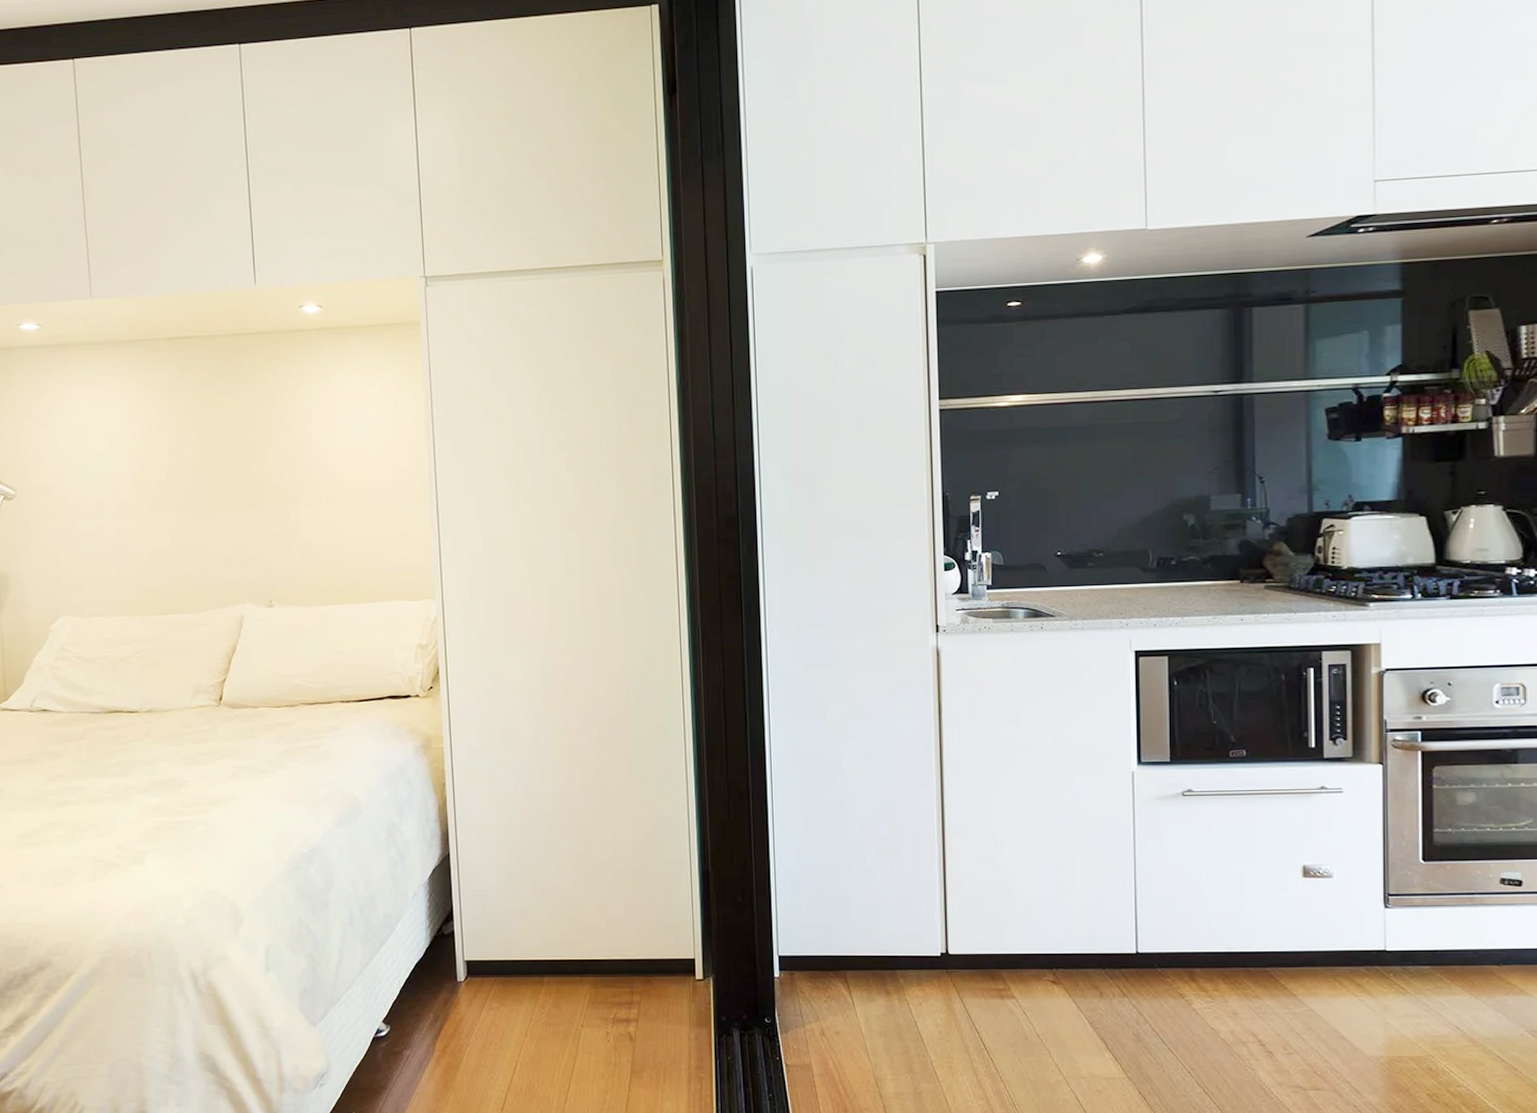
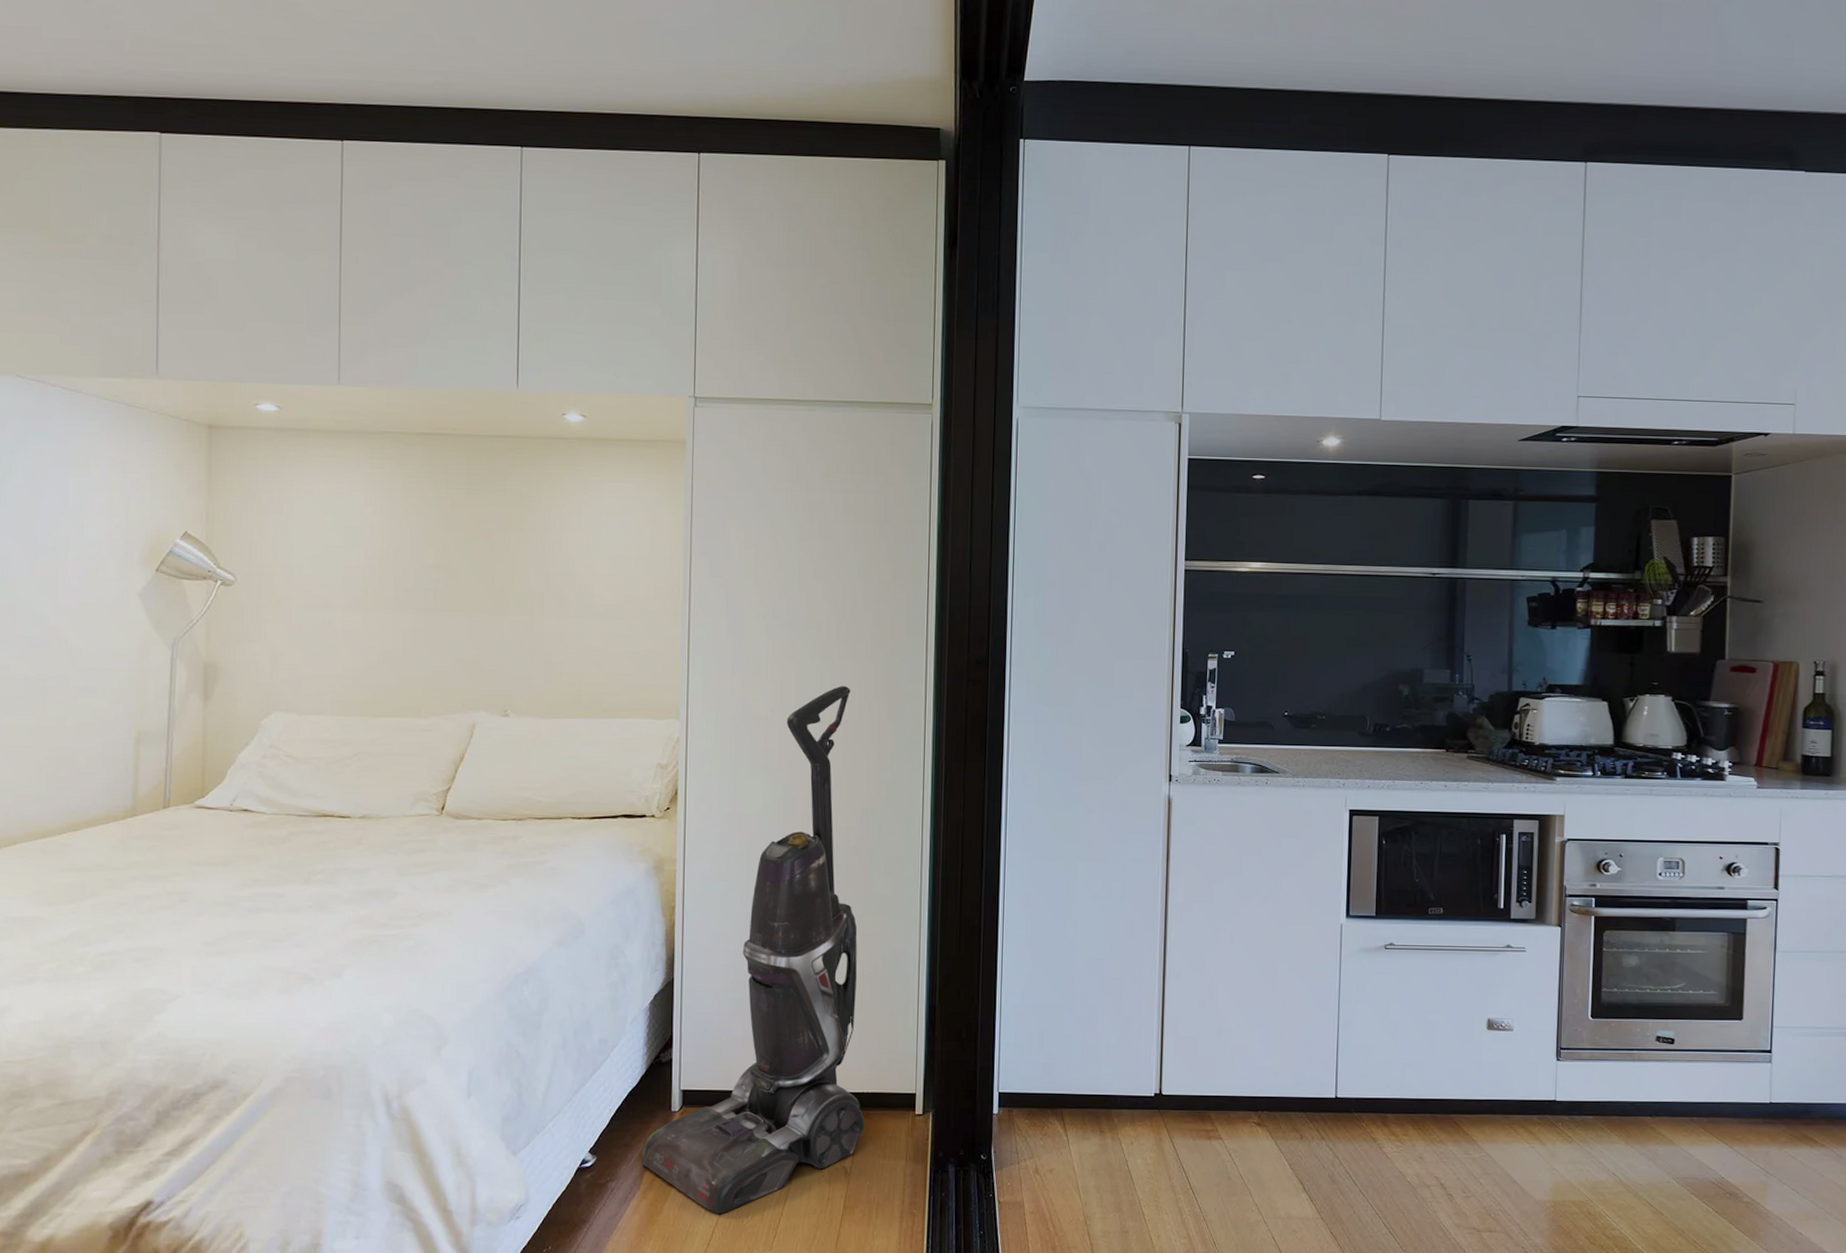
vacuum cleaner: none [432,555,646,1080] -> present [641,685,865,1215]

